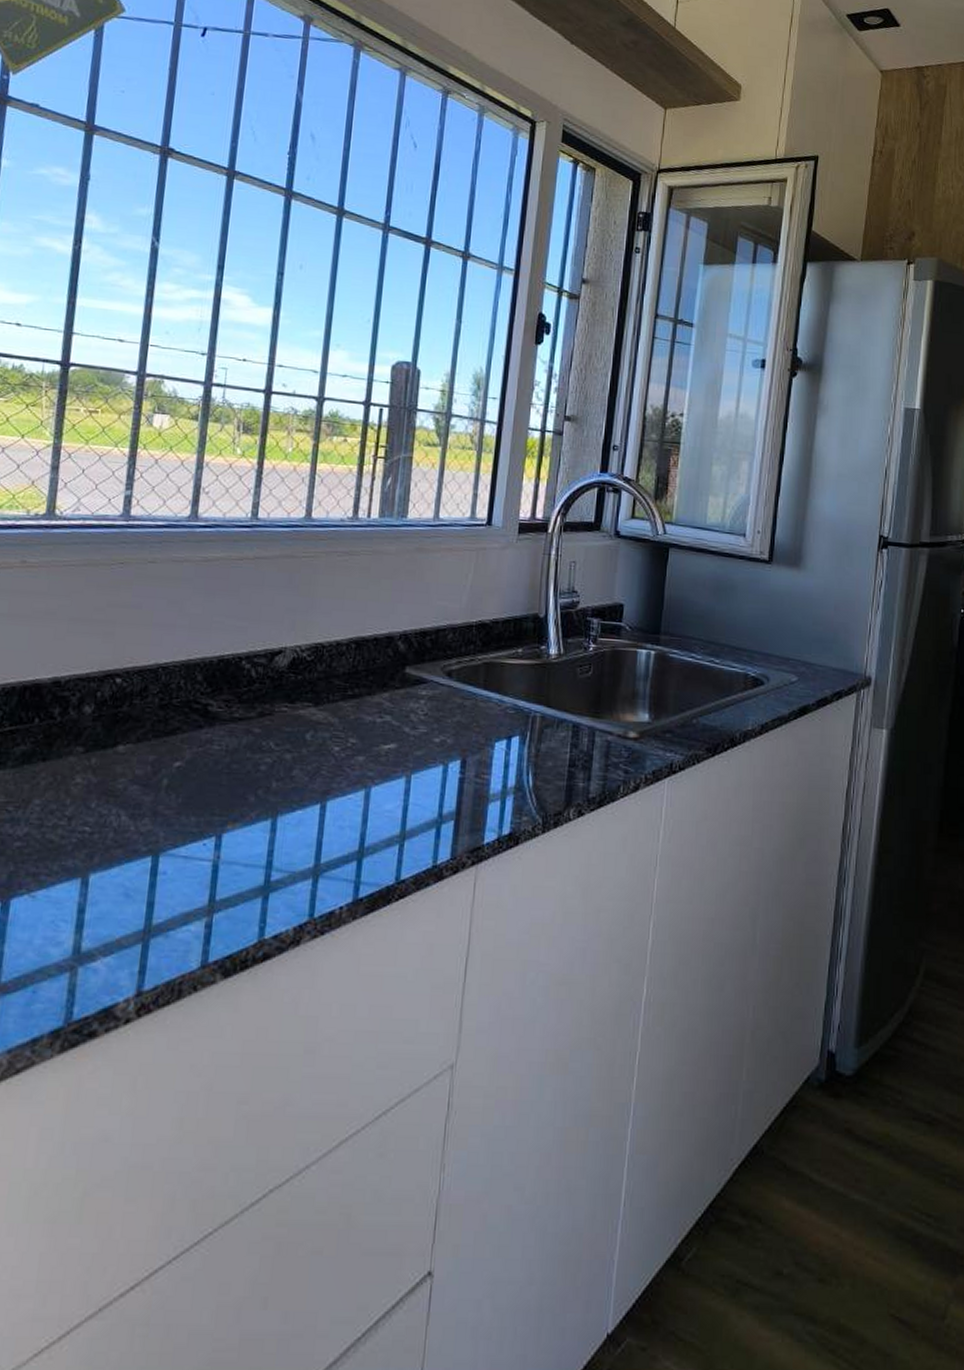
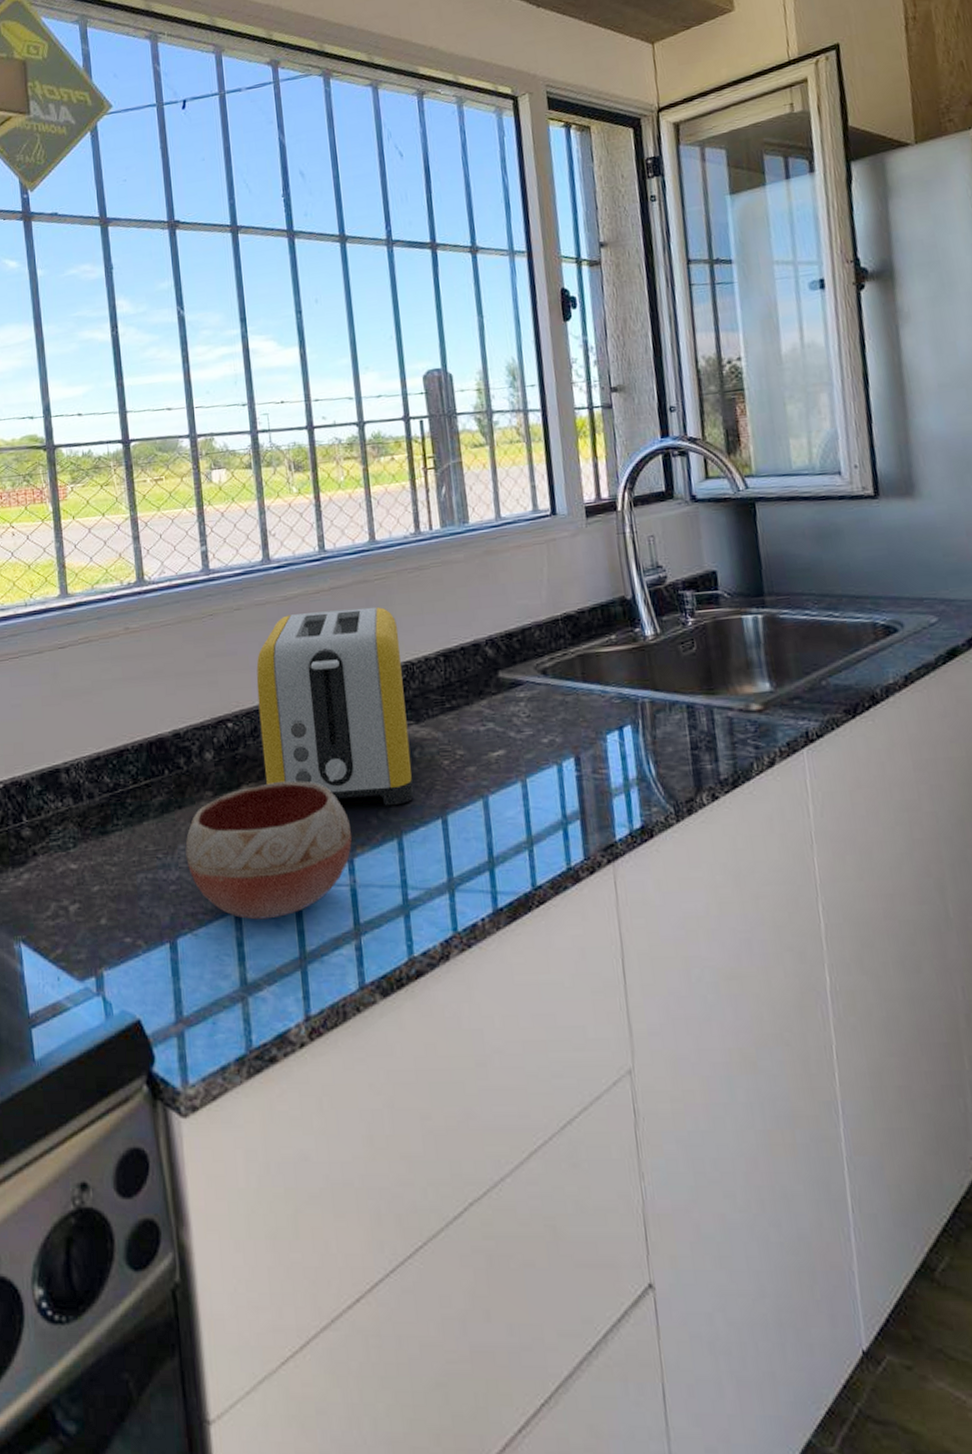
bowl: none [39,746,226,888] -> present [185,781,353,920]
toaster: none [146,577,316,785] -> present [256,607,414,806]

